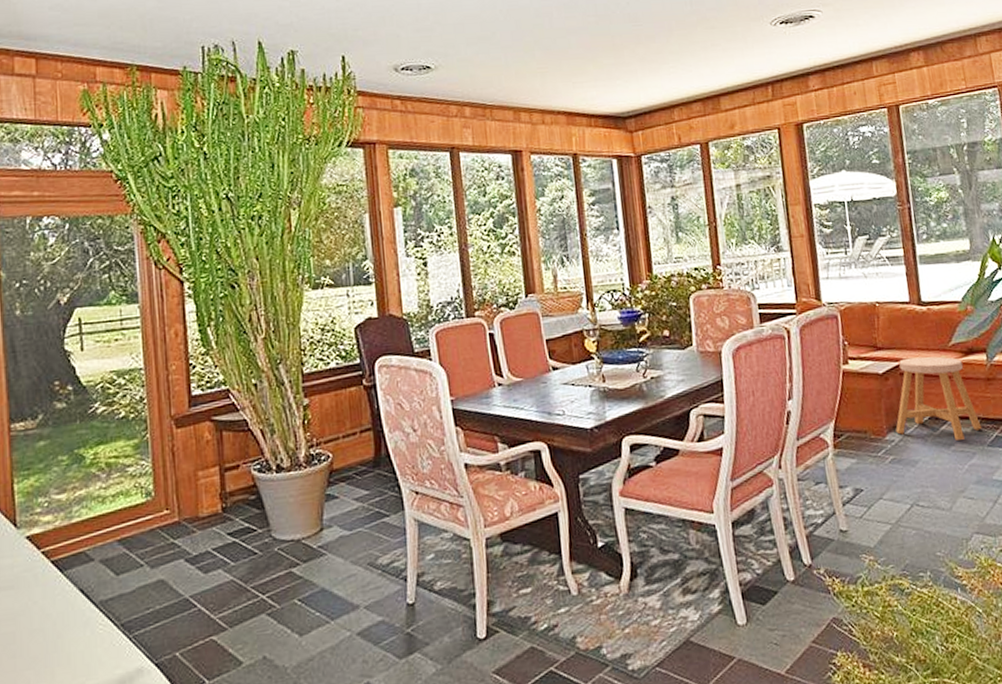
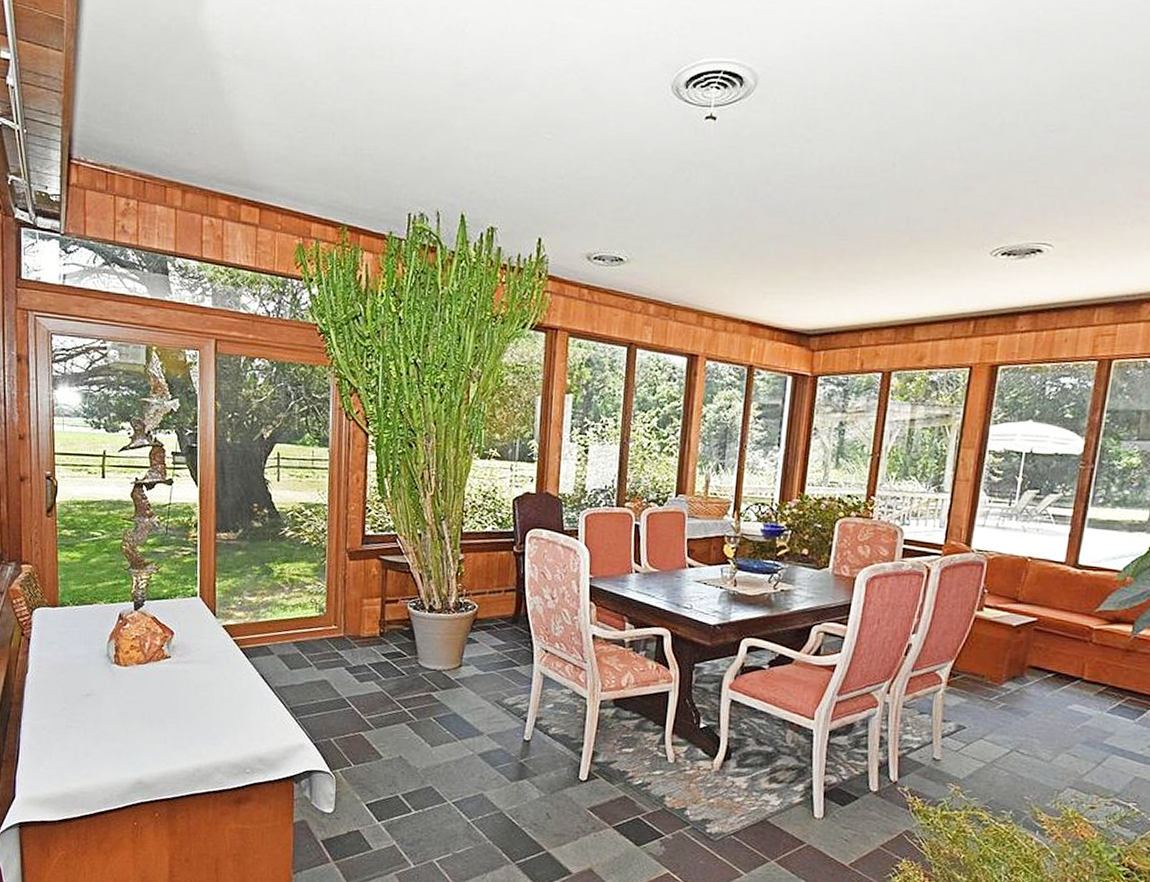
stool: present [895,356,982,440] -> none [1015,615,1107,702]

